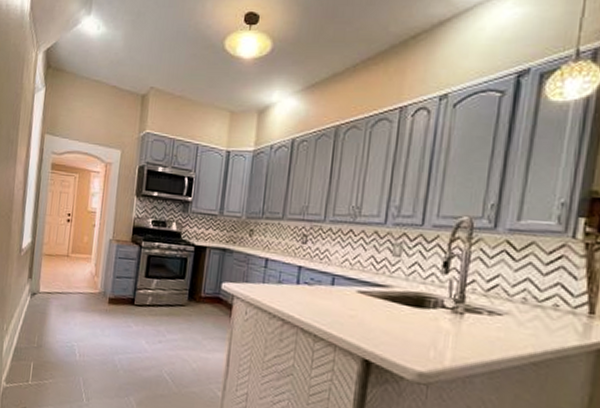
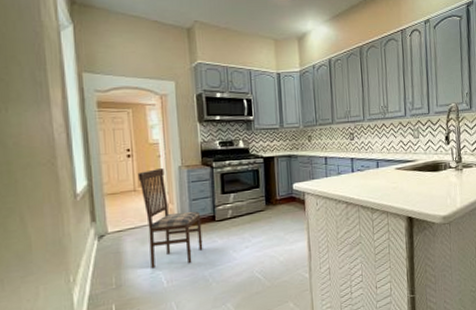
dining chair: none [68,238,122,343] -> present [137,168,203,269]

